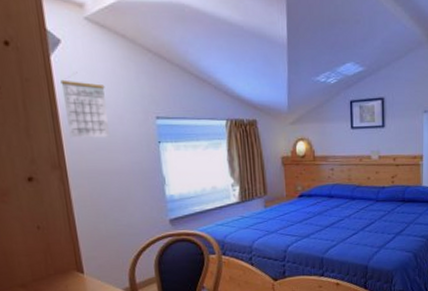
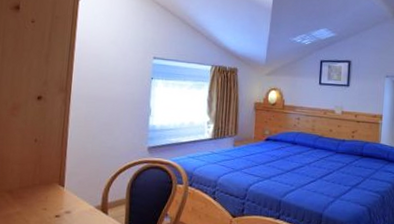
calendar: present [60,72,111,138] -> none [80,15,117,70]

